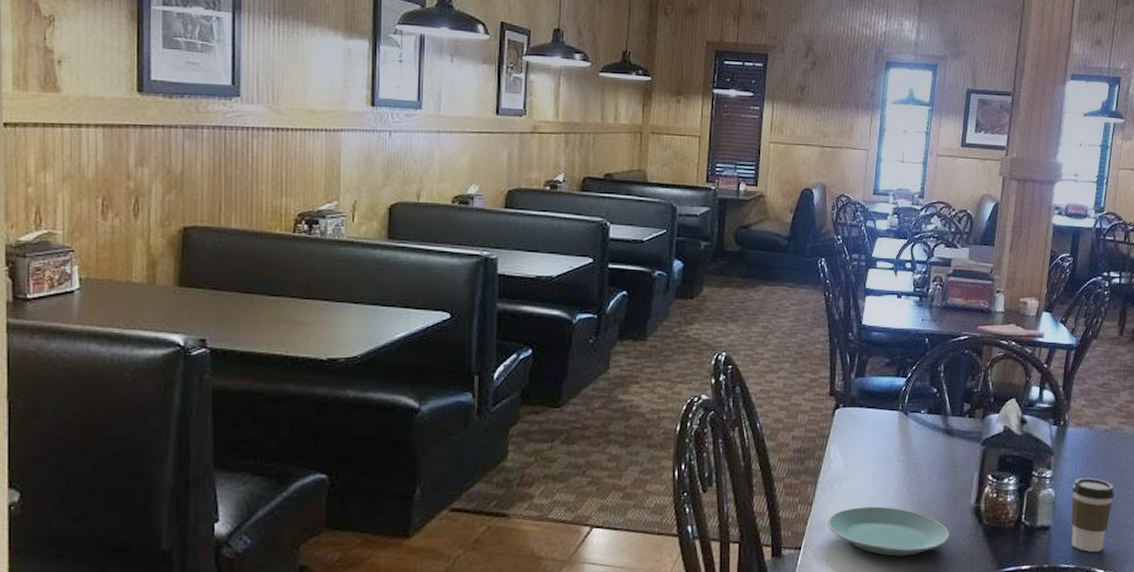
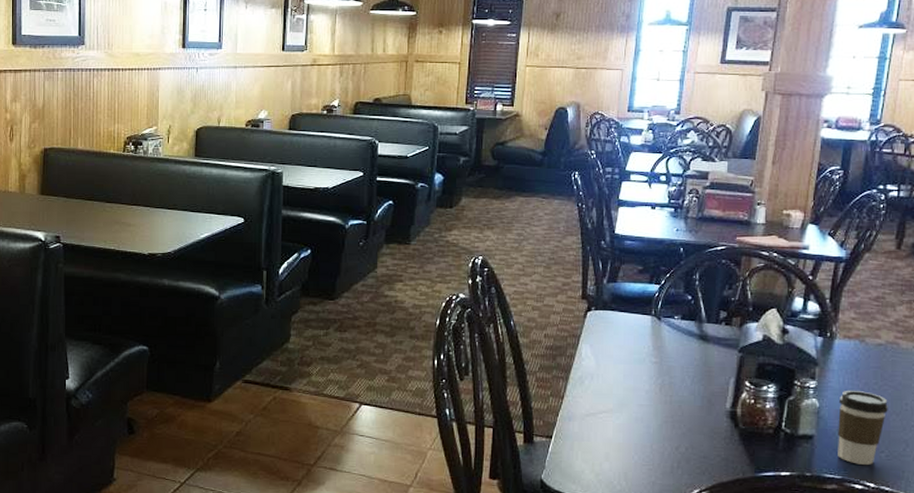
plate: present [828,506,950,556] -> none [579,403,704,452]

